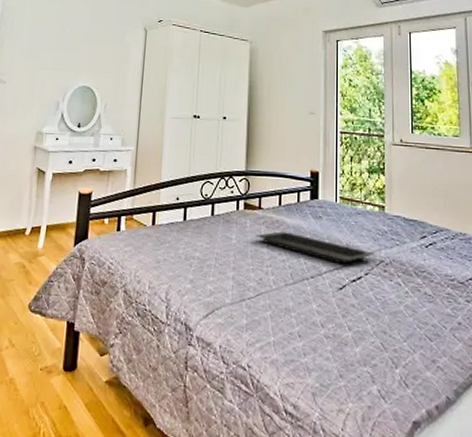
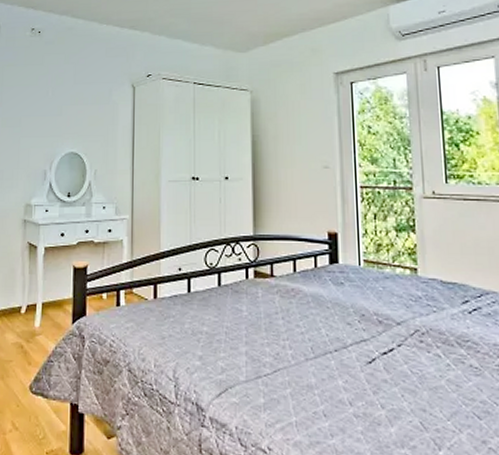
serving tray: present [256,231,374,264] -> none [269,301,408,334]

